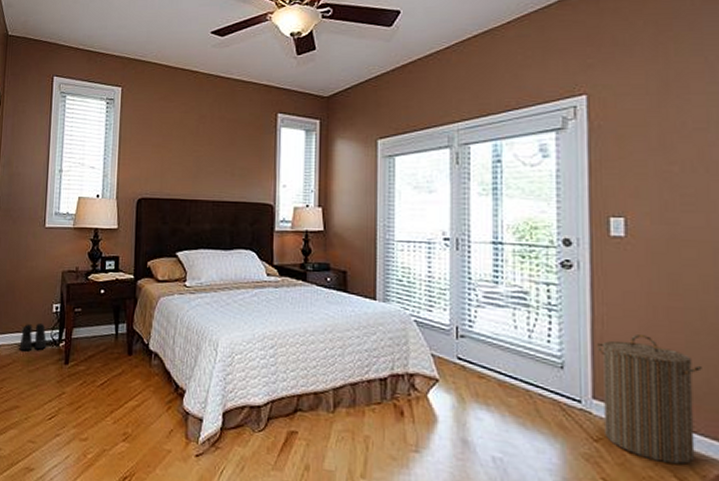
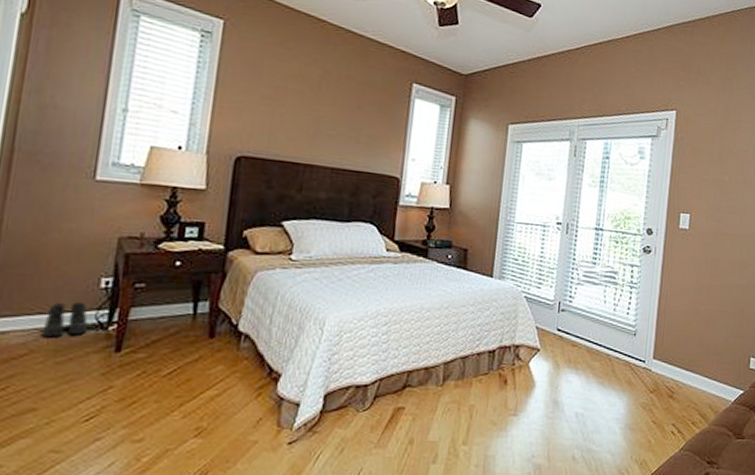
laundry hamper: present [597,335,702,464] -> none [658,307,724,404]

